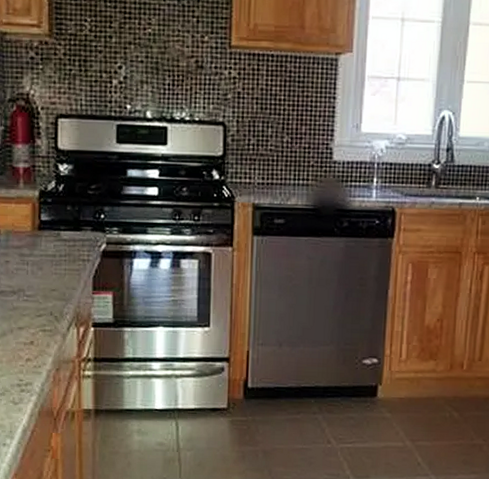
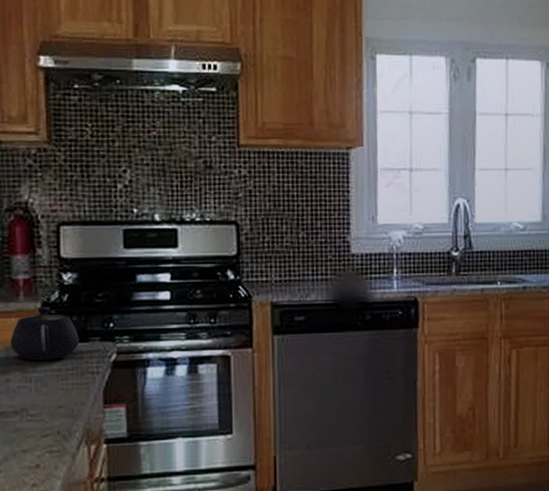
teapot: none [10,195,72,246] -> present [10,307,79,360]

